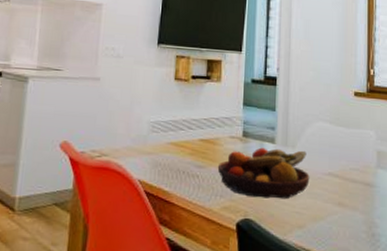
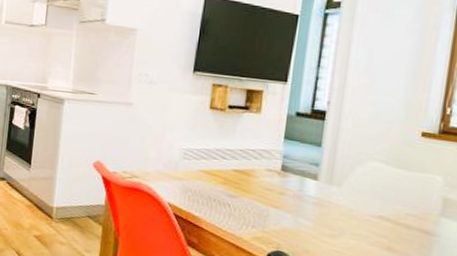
fruit bowl: present [217,147,310,200] -> none [250,183,356,237]

